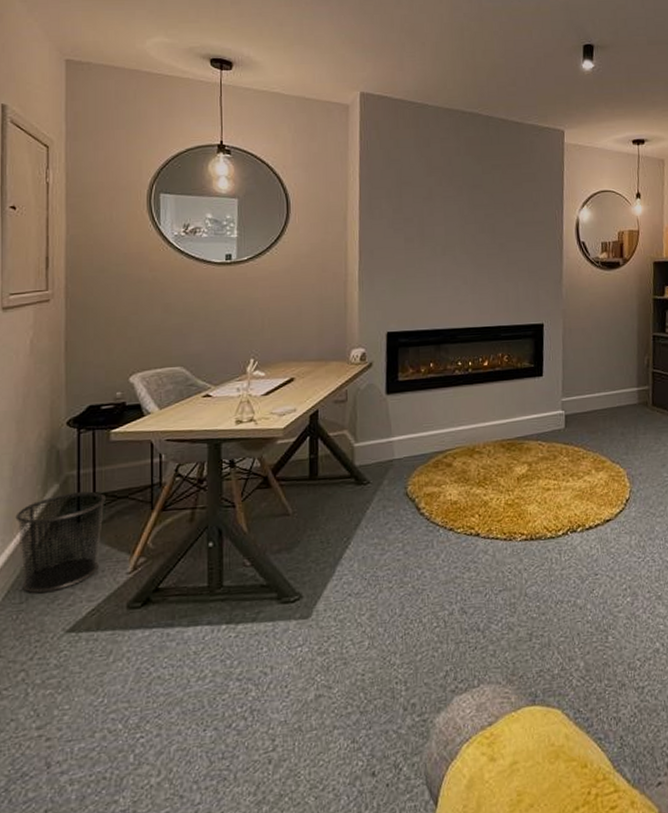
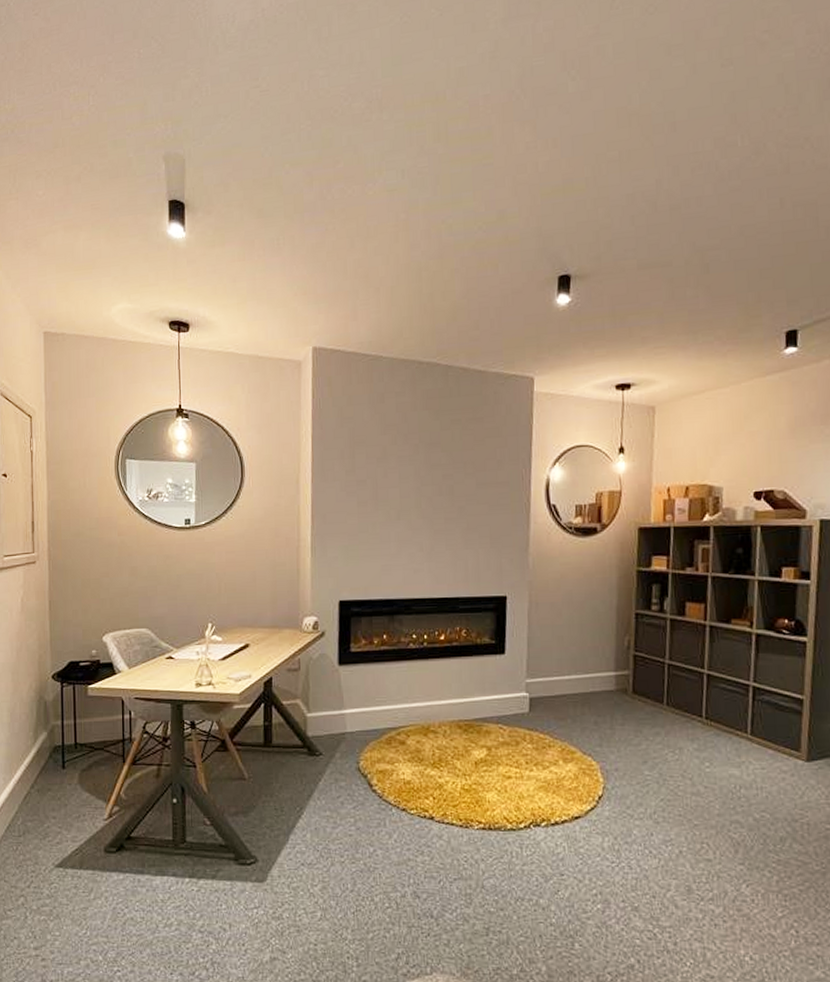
waste bin: present [15,491,106,594] -> none [13,741,85,830]

